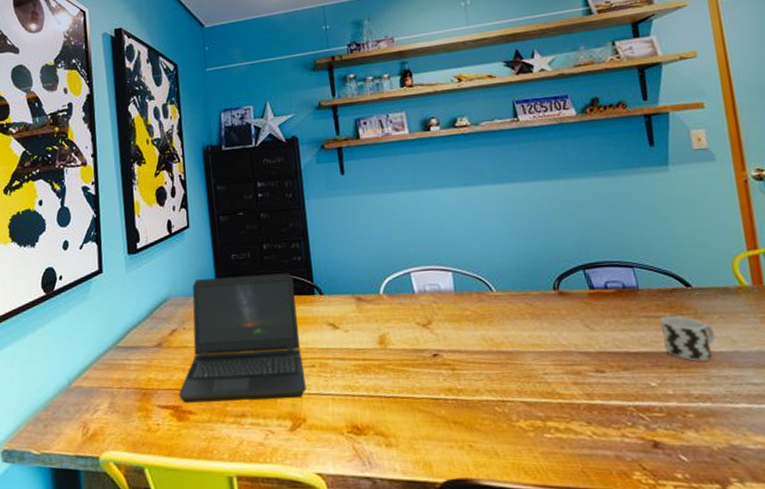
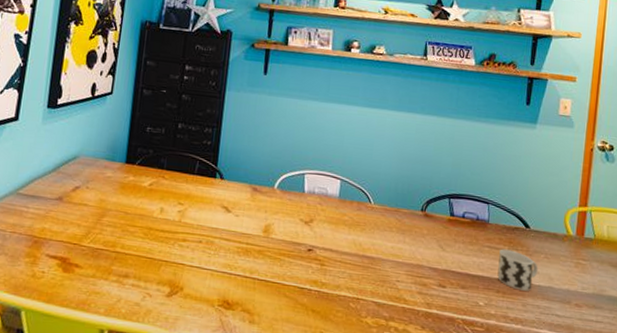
laptop computer: present [179,273,306,403] -> none [69,144,199,268]

